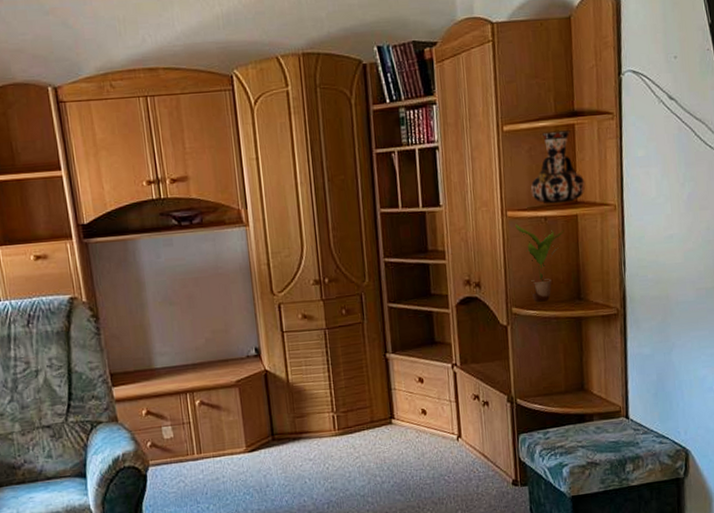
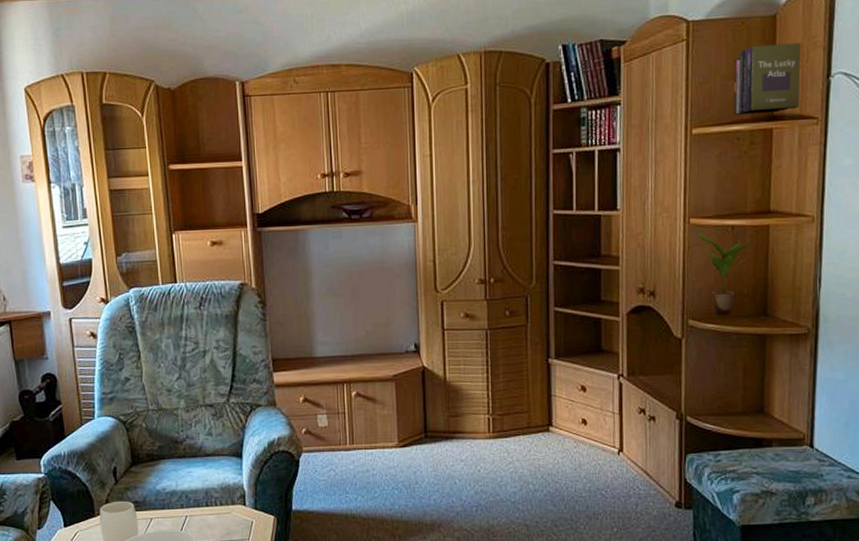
decorative vase: present [530,130,586,205] -> none [718,135,781,213]
books: none [536,43,597,112] -> present [733,43,802,115]

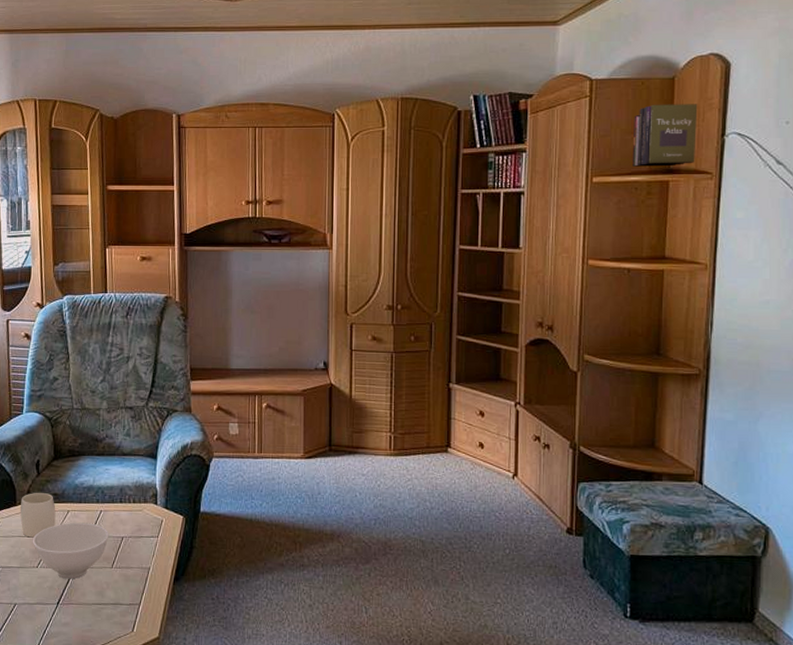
potted plant: present [698,231,753,316] -> none [596,272,648,353]

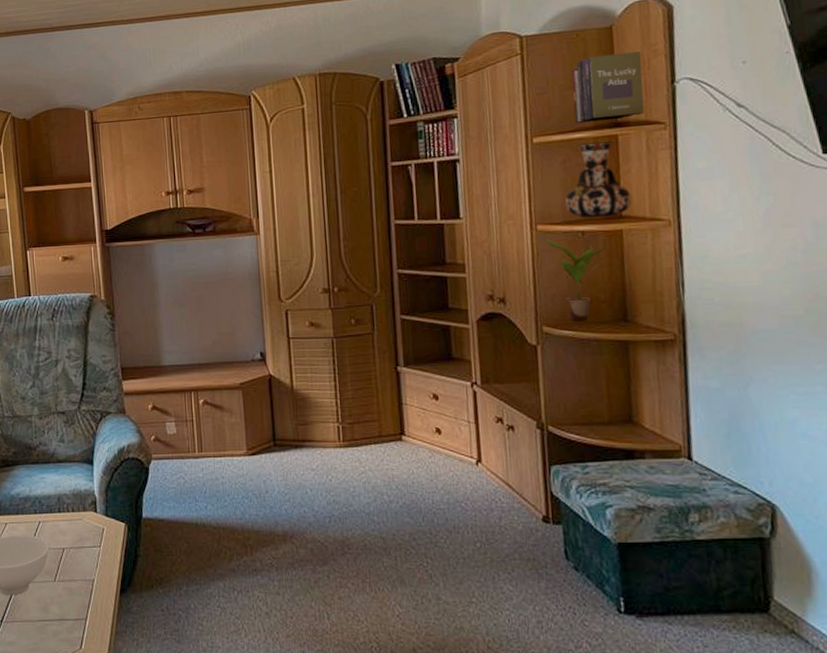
potted plant: none [596,272,648,353] -> present [546,238,606,322]
decorative vase: none [615,186,676,257] -> present [564,141,633,219]

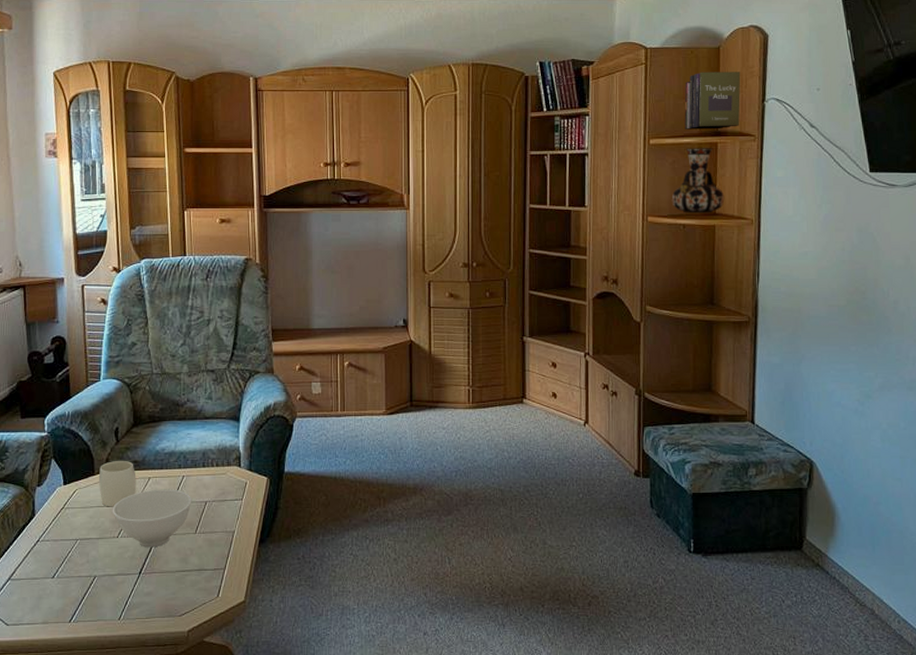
potted plant: present [546,238,606,322] -> none [655,228,701,303]

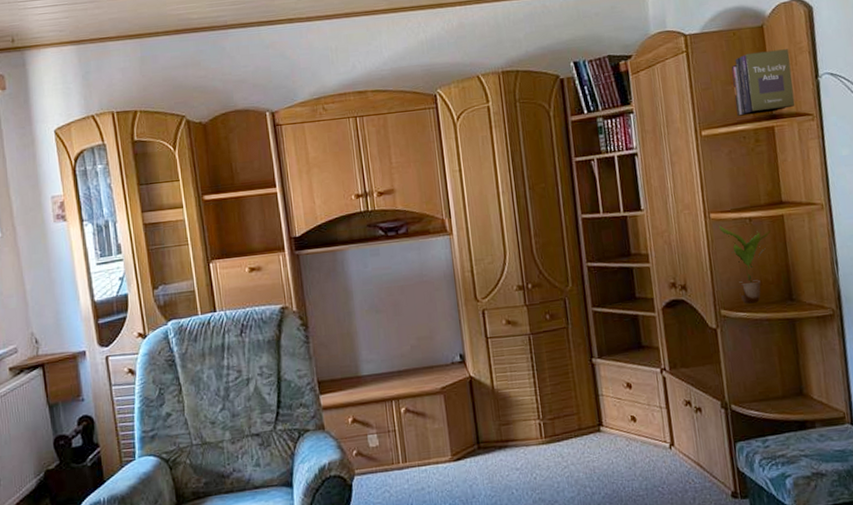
potted plant: none [655,228,701,303] -> present [719,225,771,304]
decorative vase: present [671,148,725,213] -> none [732,132,790,206]

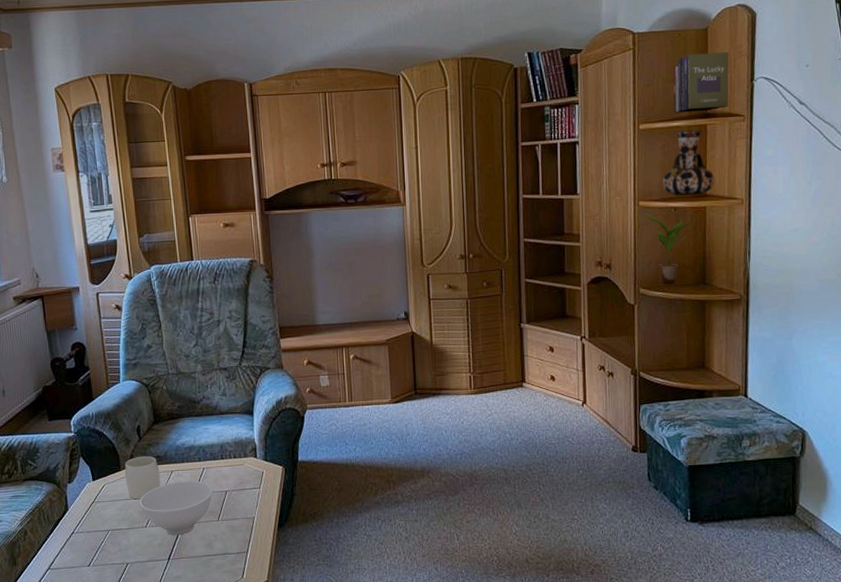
decorative vase: none [732,132,790,206] -> present [662,130,715,196]

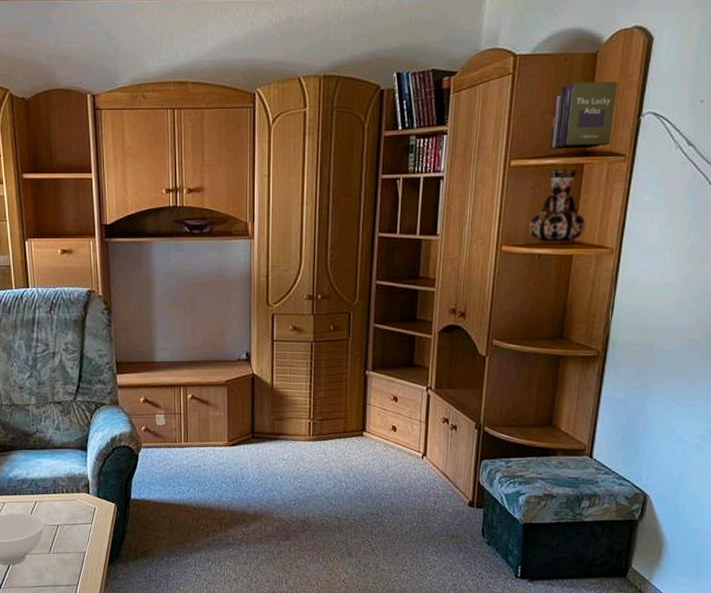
potted plant: present [646,212,693,285] -> none [508,258,557,337]

